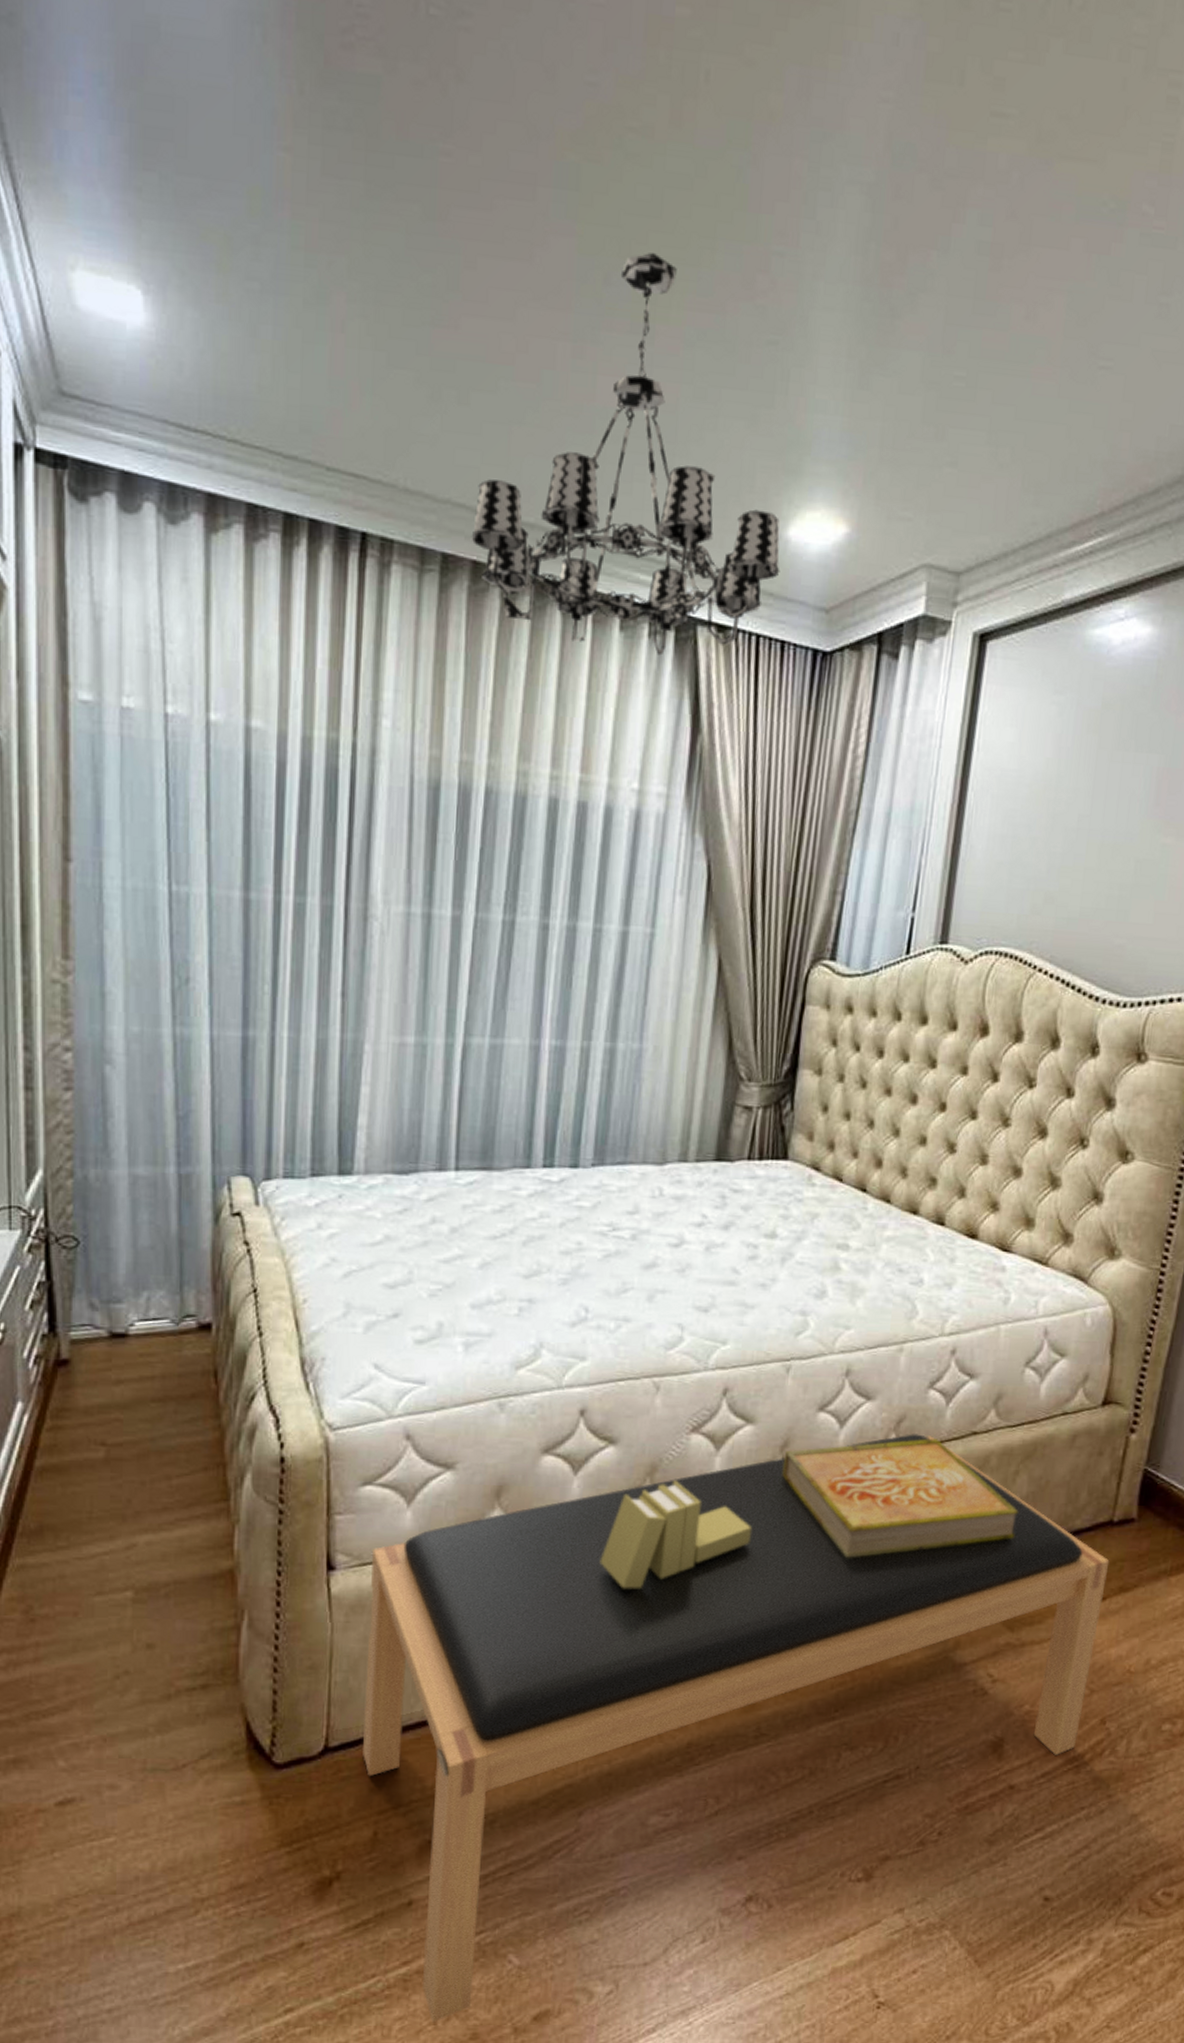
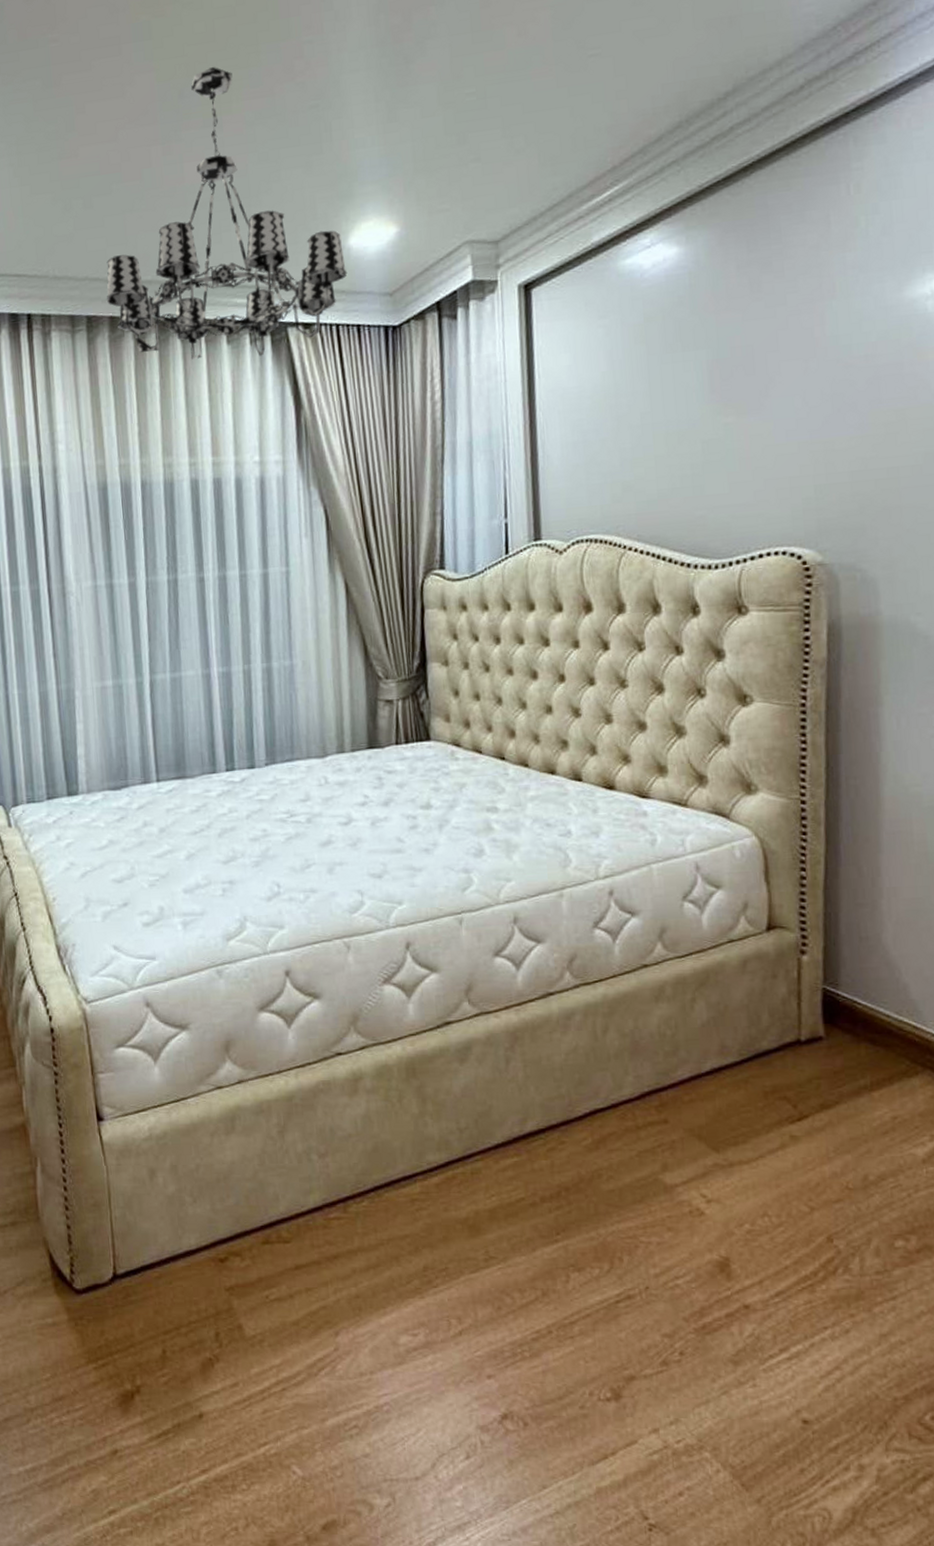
bench: present [363,1434,1110,2023] -> none [130,970,806,1529]
books: present [600,1480,751,1588] -> none [321,1027,451,1126]
decorative box: present [782,1438,1019,1558] -> none [470,974,703,1089]

